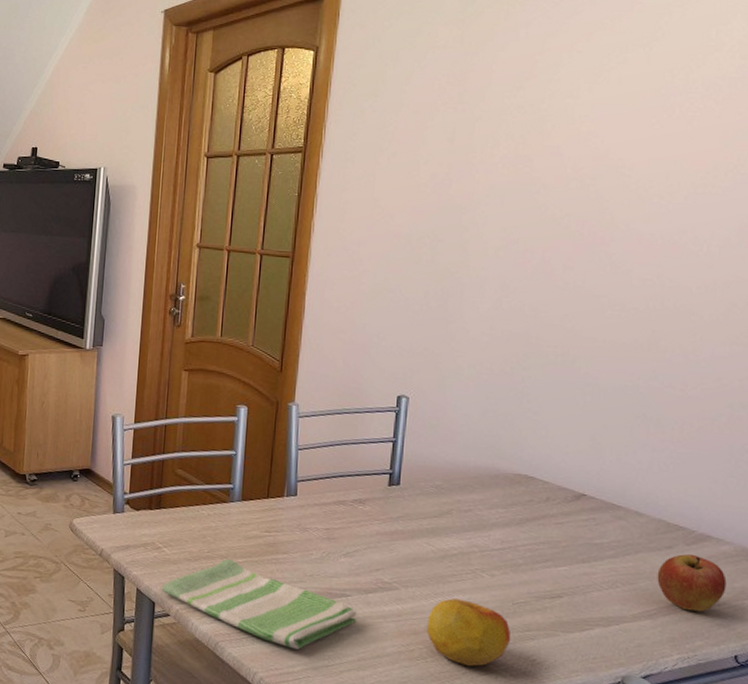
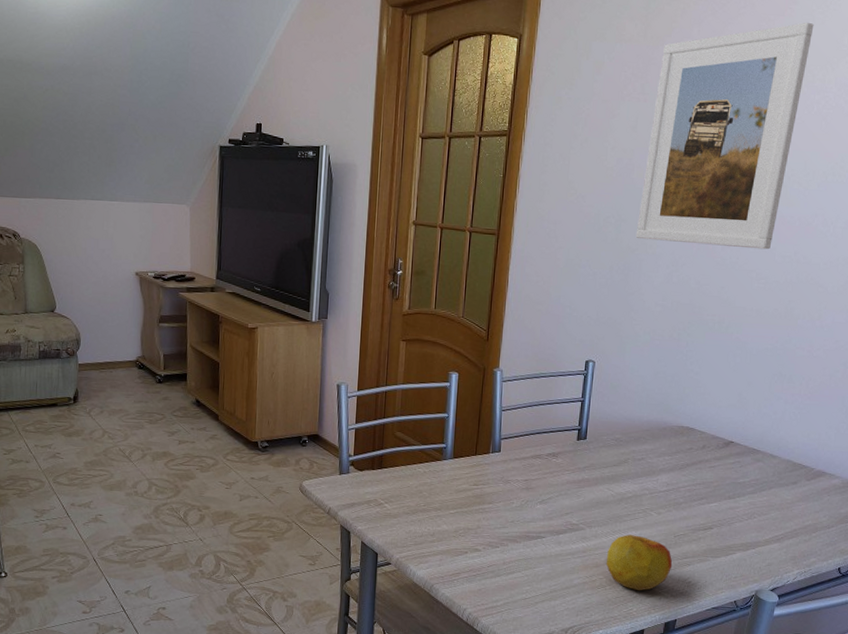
dish towel: present [161,558,357,650] -> none [383,510,550,586]
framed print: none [455,17,671,272] -> present [635,22,814,250]
apple: present [657,553,727,612] -> none [784,487,835,534]

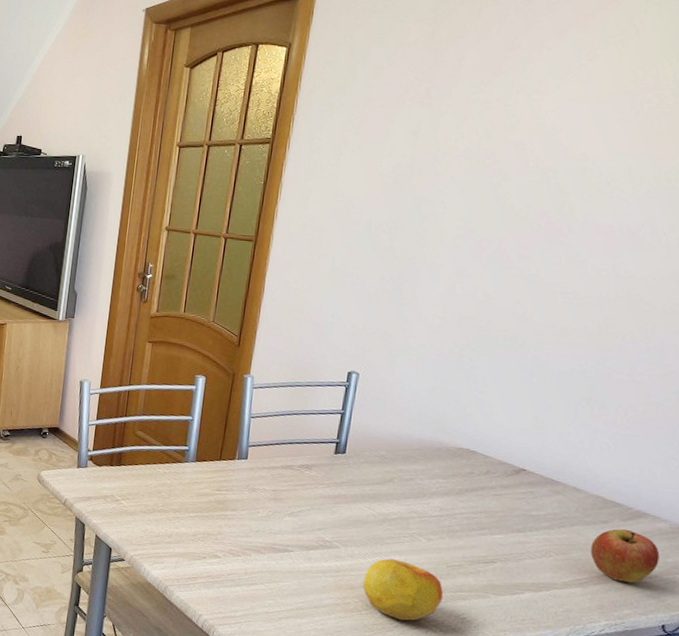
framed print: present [635,22,814,250] -> none [412,14,647,262]
apple: none [784,487,835,534] -> present [590,528,660,583]

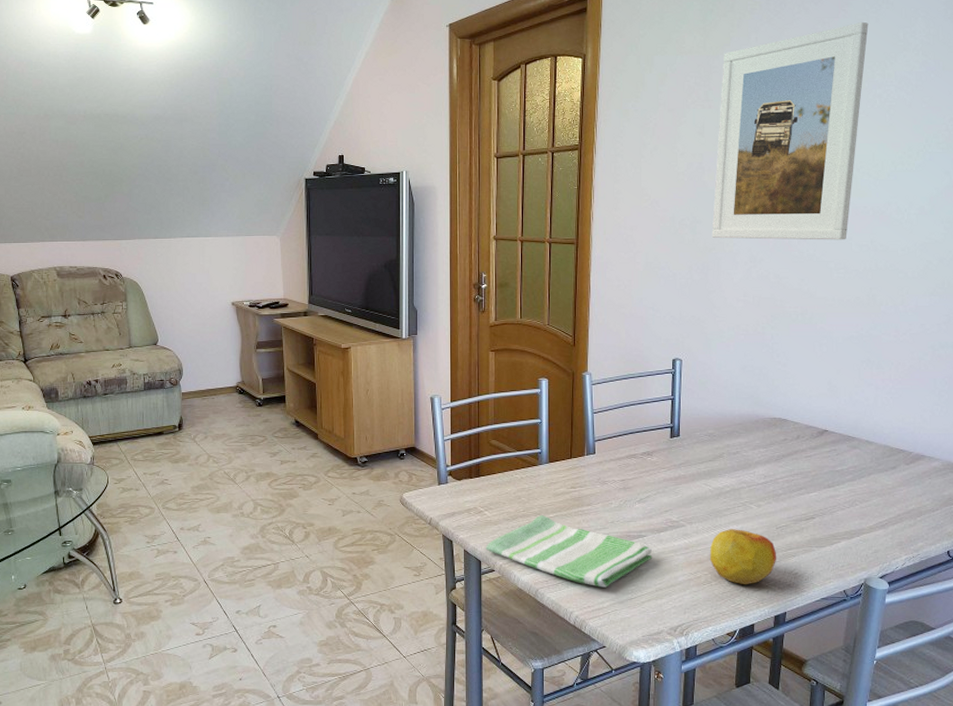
dish towel: none [118,512,298,597] -> present [485,514,653,588]
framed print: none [412,14,647,262] -> present [711,21,869,240]
apple: present [590,528,660,583] -> none [886,471,938,518]

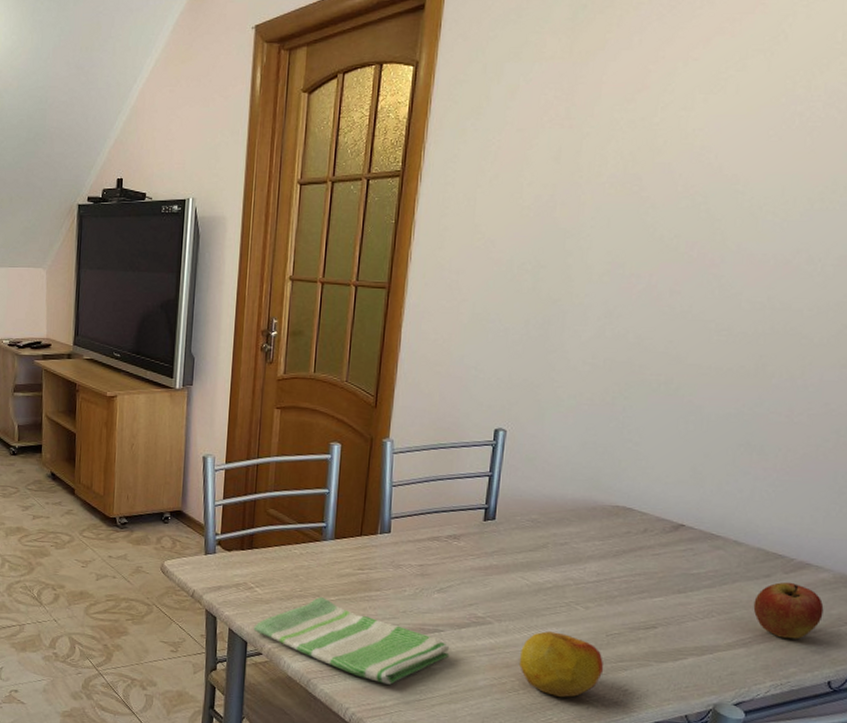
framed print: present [711,21,869,240] -> none [558,18,795,295]
apple: none [886,471,938,518] -> present [753,582,824,639]

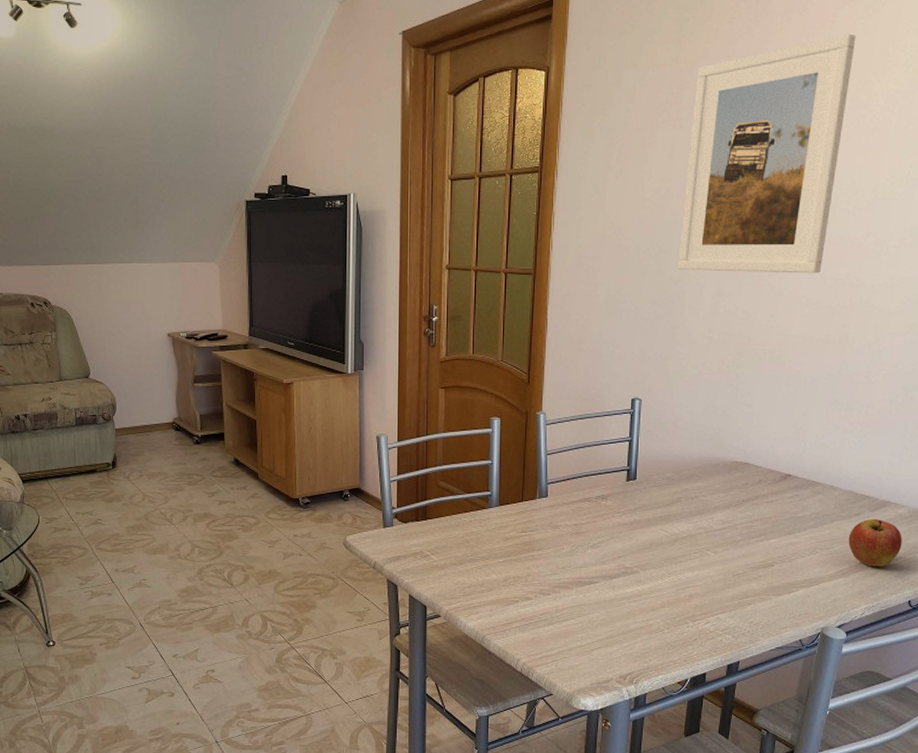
dish towel: present [253,596,450,685] -> none [431,559,604,635]
apple: present [518,631,604,698] -> none [662,576,733,634]
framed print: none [558,18,795,295] -> present [678,34,856,274]

